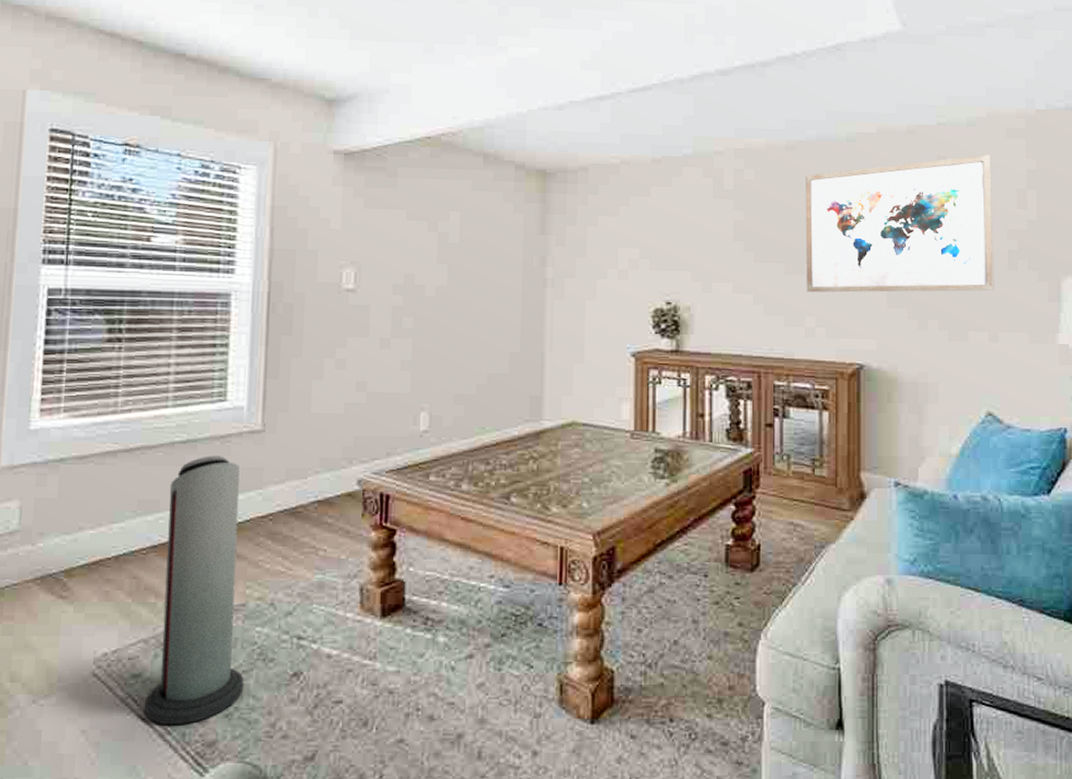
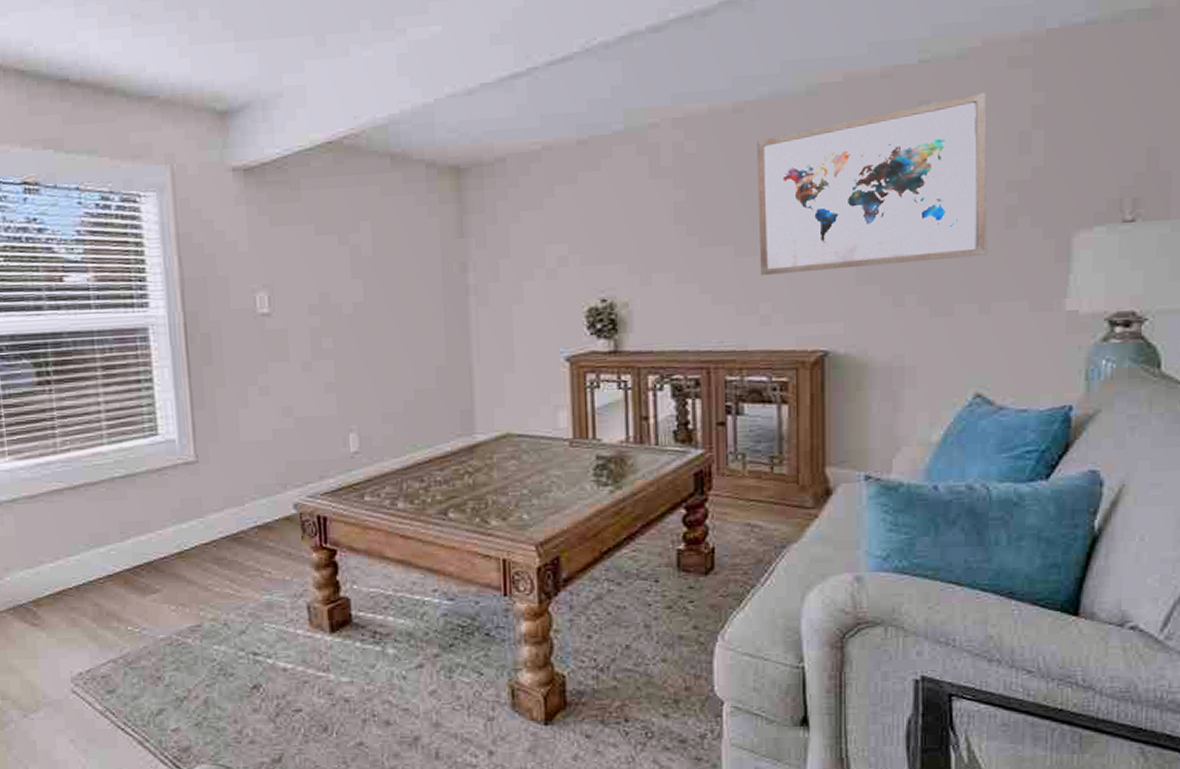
air purifier: present [144,455,245,725] -> none [116,488,209,734]

